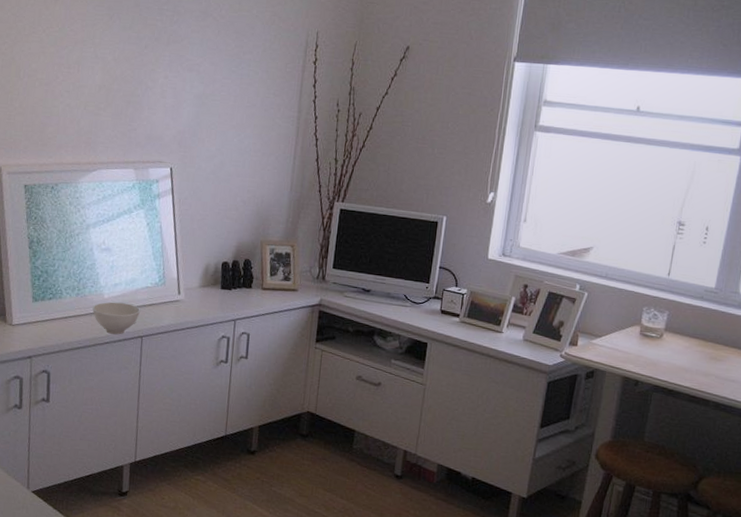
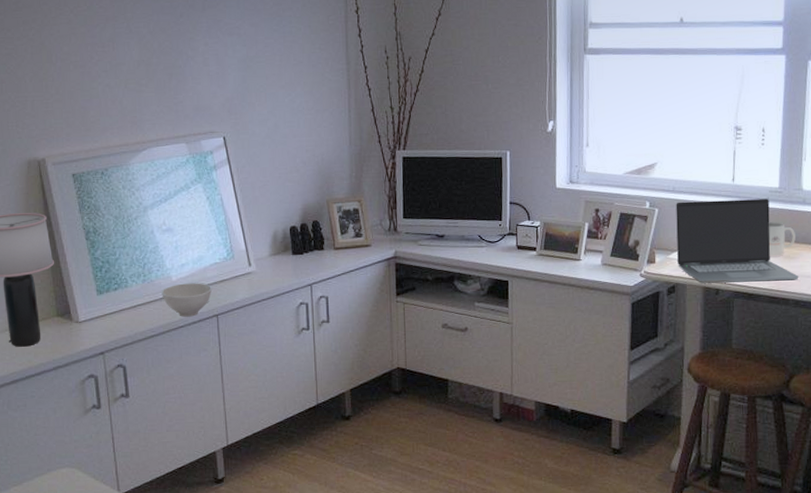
laptop: none [600,288,724,383] -> present [676,199,799,283]
mug: none [695,320,726,358] -> present [769,221,796,257]

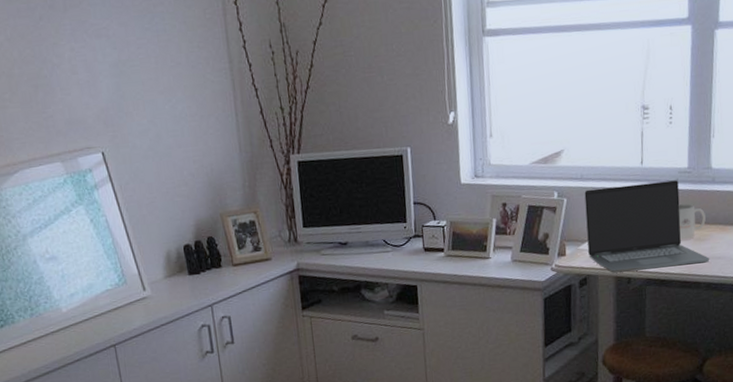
bowl: present [160,283,213,317] -> none [51,312,107,350]

